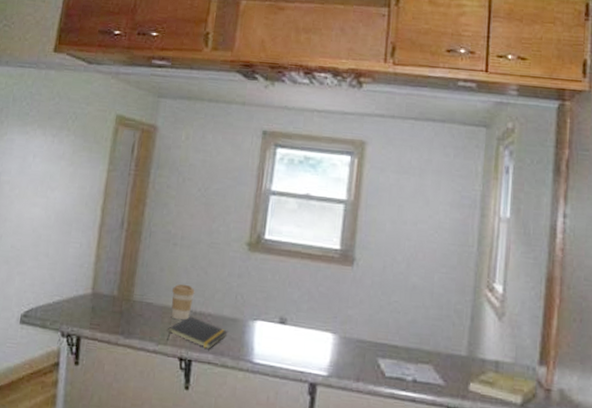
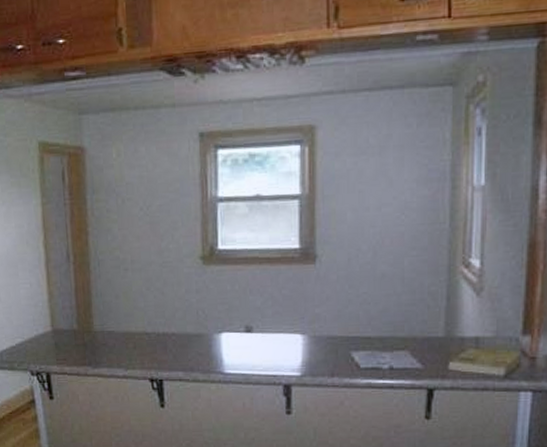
notepad: present [167,316,228,349] -> none [134,338,195,367]
coffee cup: present [171,284,195,320] -> none [131,308,155,344]

